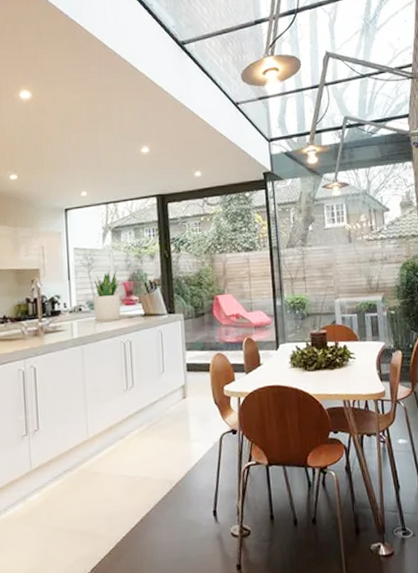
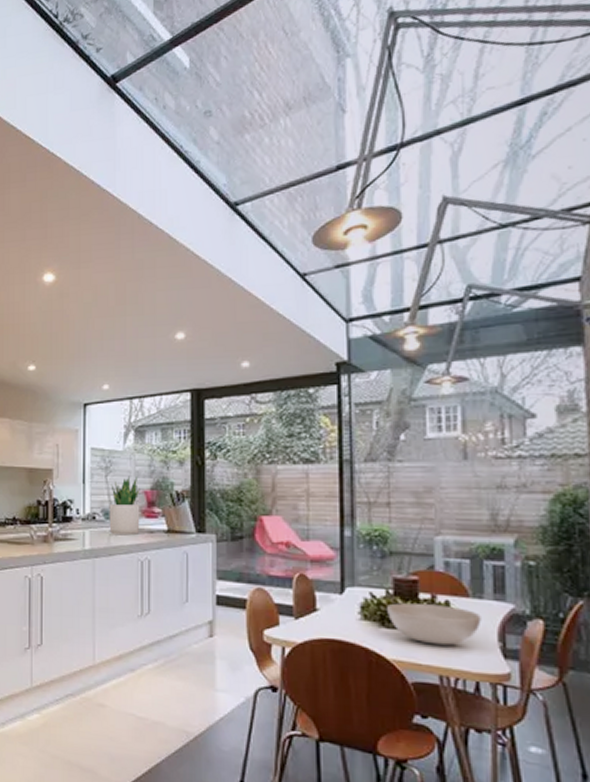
bowl: none [308,349,366,379] -> present [387,603,481,646]

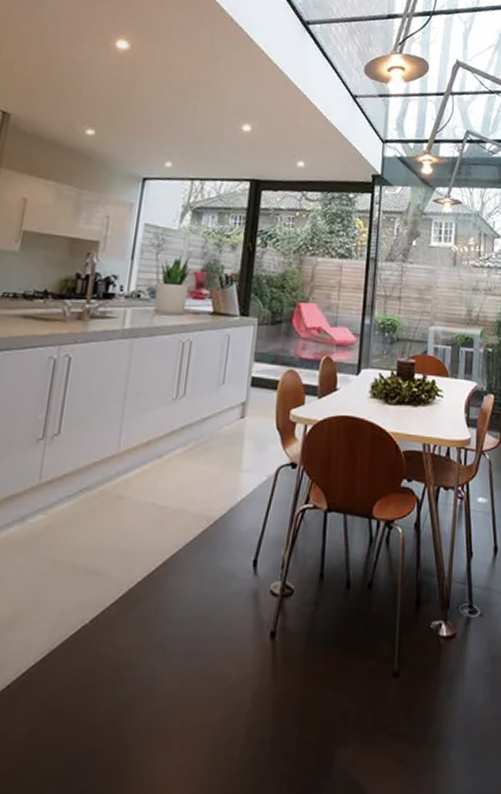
bowl: present [387,603,481,646] -> none [391,382,455,418]

